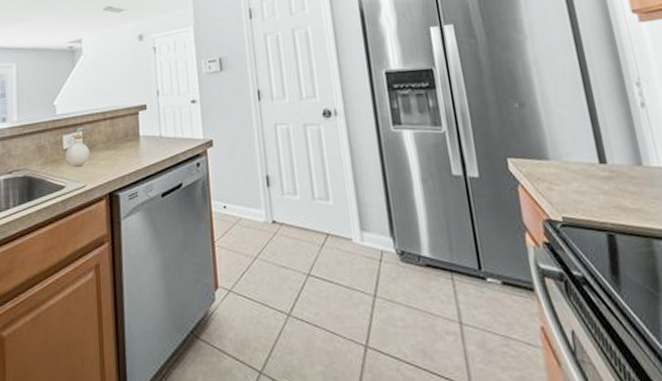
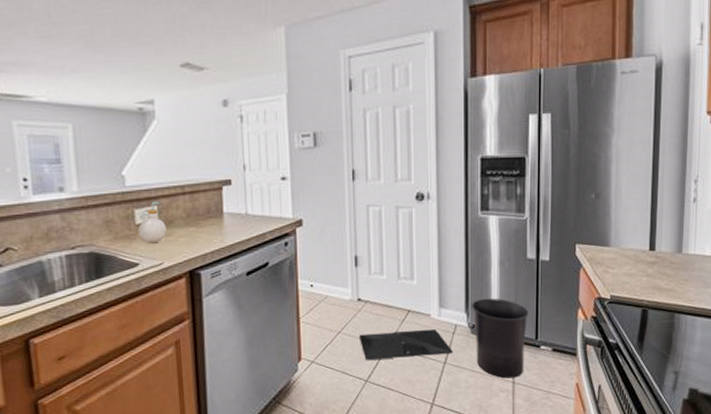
door mat: none [276,255,384,290] -> present [358,328,454,360]
waste bin: none [397,220,471,318] -> present [472,298,529,379]

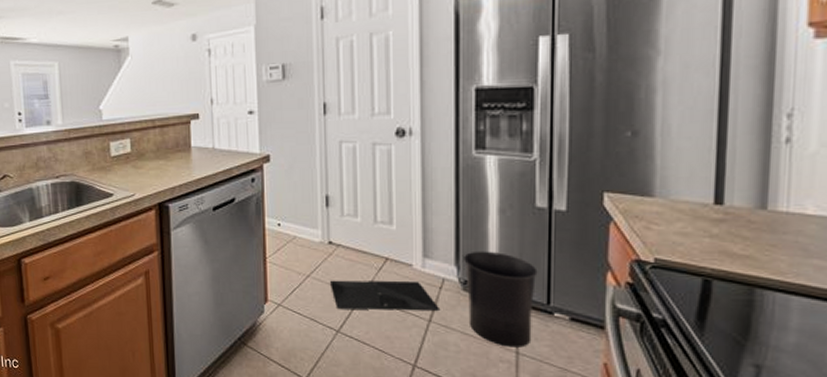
soap dispenser: present [138,202,167,244] -> none [113,135,138,176]

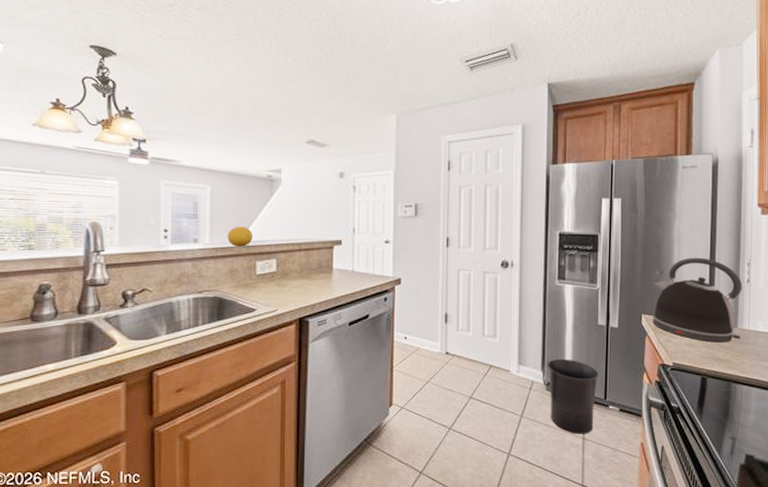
fruit: none [79,104,105,127] -> present [227,226,253,247]
door mat: present [329,280,441,311] -> none [445,383,530,409]
kettle: none [620,109,777,231] -> present [652,257,743,343]

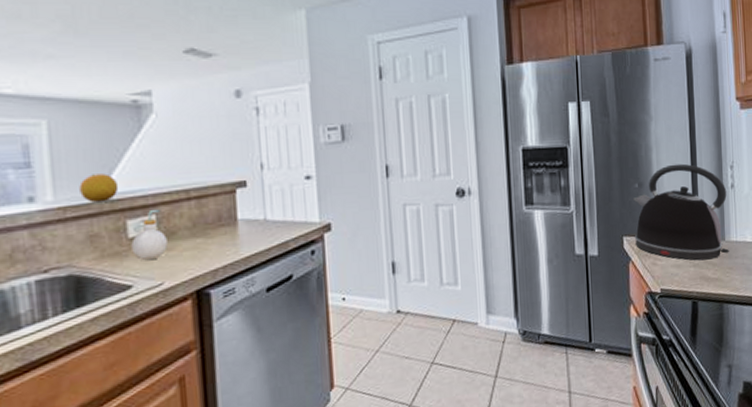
soap dispenser: none [258,256,282,292] -> present [131,210,168,261]
waste bin: present [548,358,599,434] -> none [521,300,581,388]

